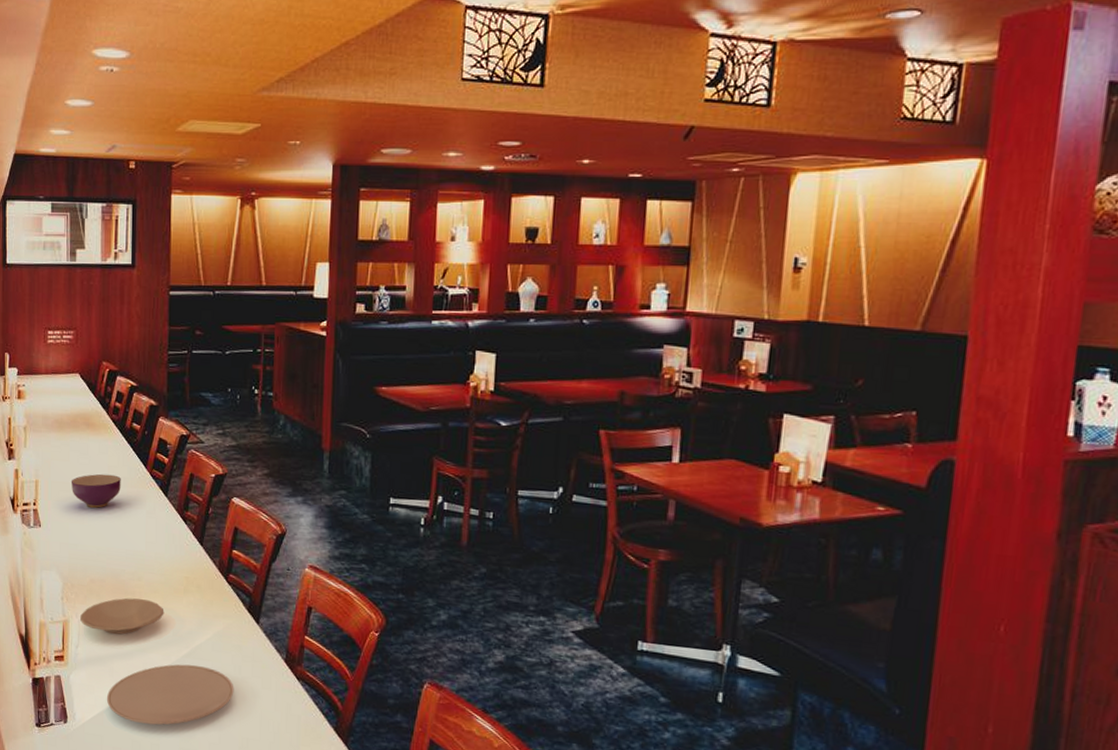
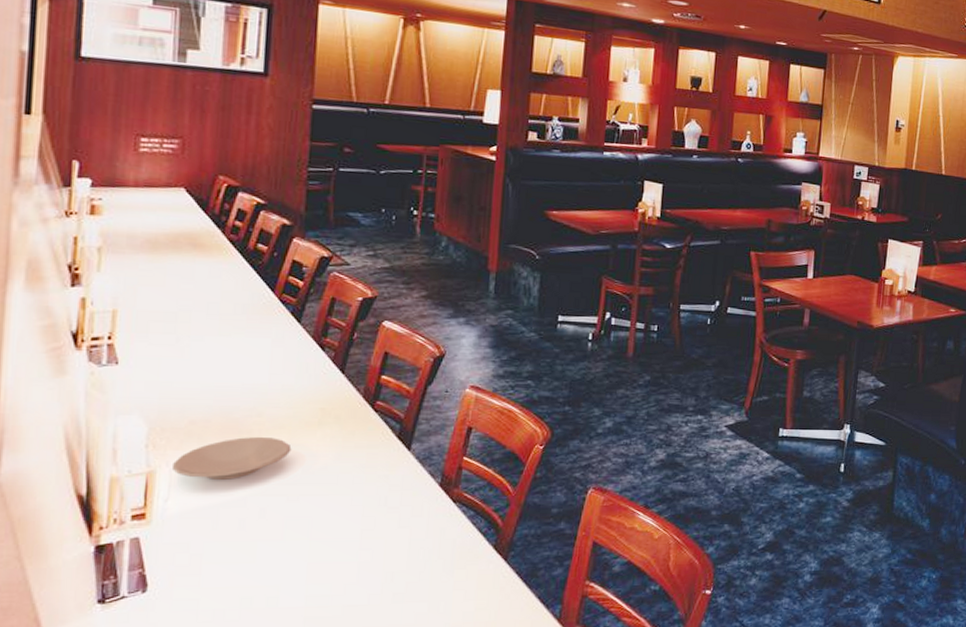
bowl: present [71,473,121,508] -> none [166,300,239,339]
plate: present [106,664,234,725] -> none [206,503,378,576]

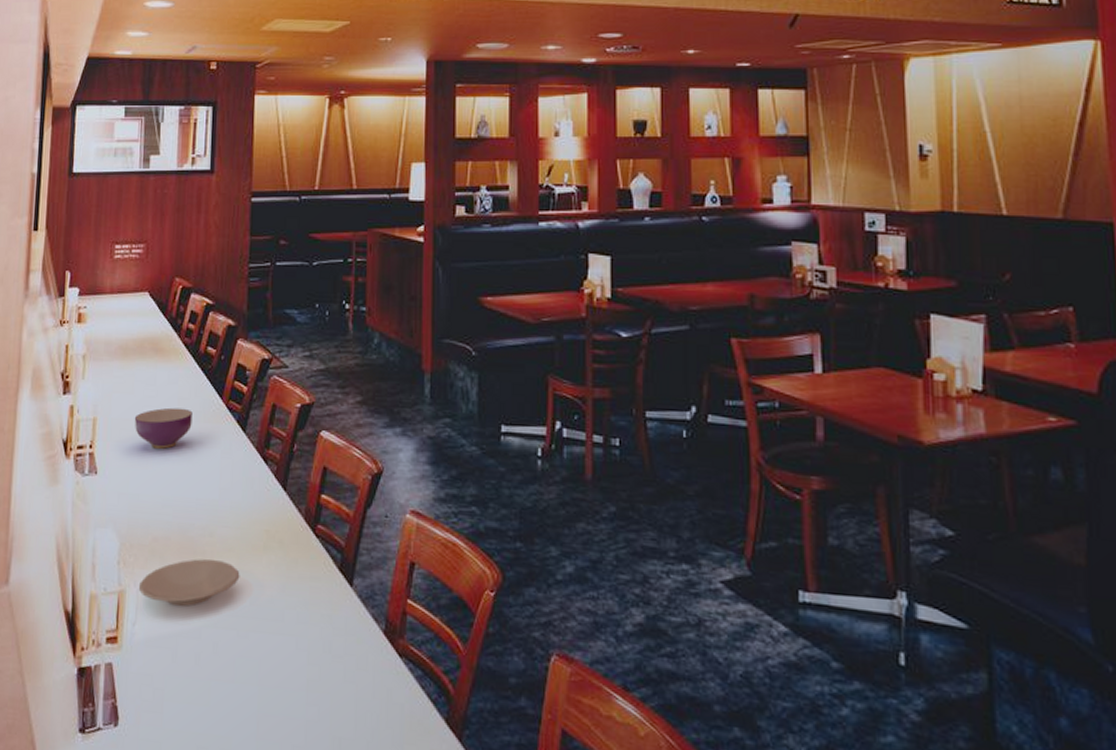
bowl: none [166,300,239,339] -> present [134,407,193,449]

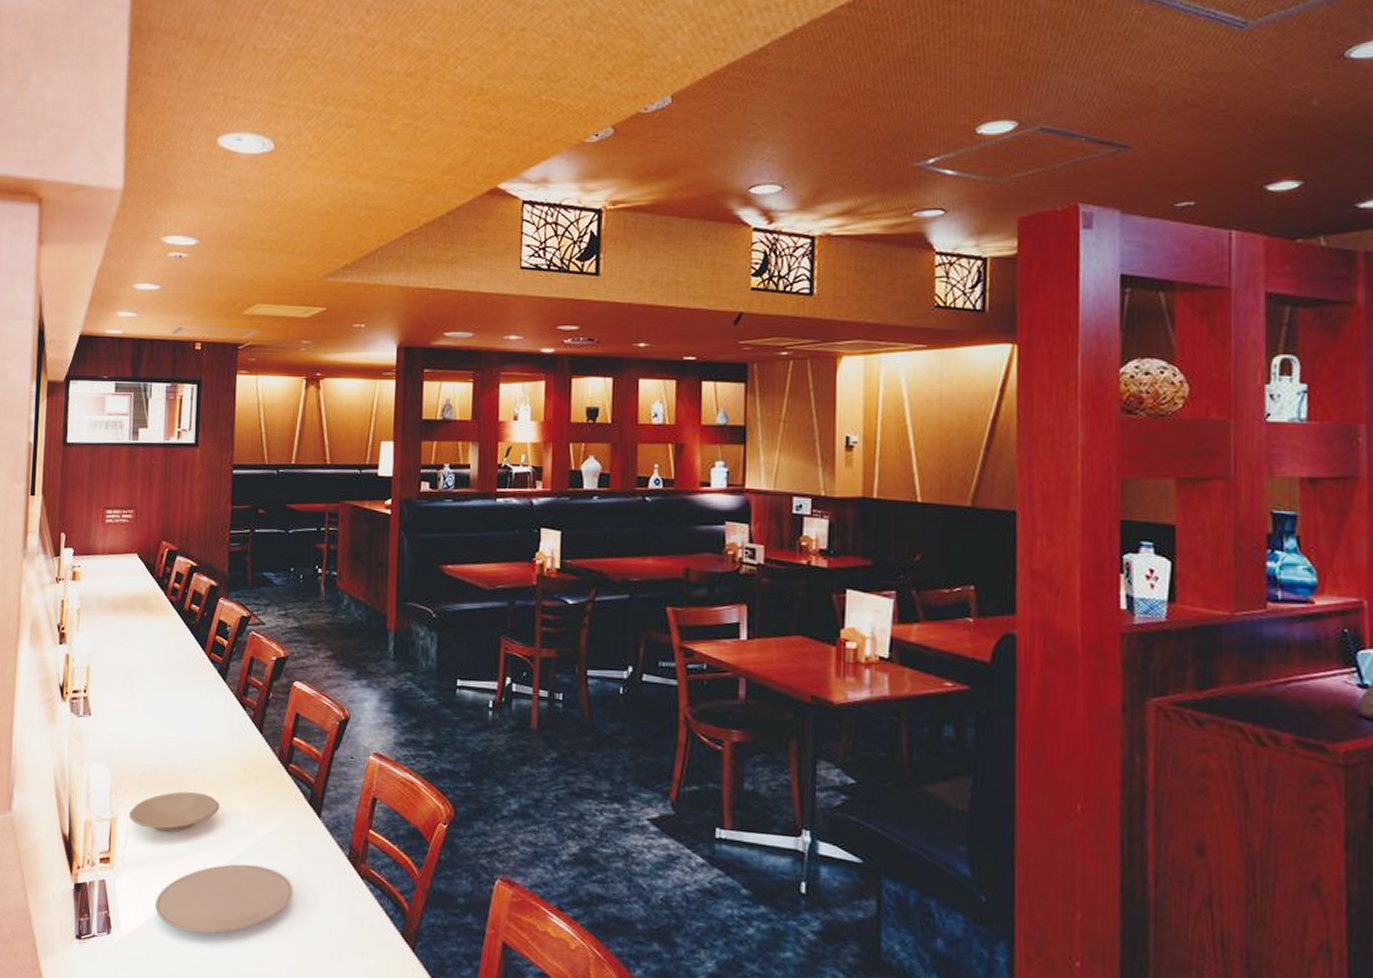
bowl: present [134,407,193,449] -> none [124,658,178,695]
plate: none [167,641,324,725] -> present [154,864,294,934]

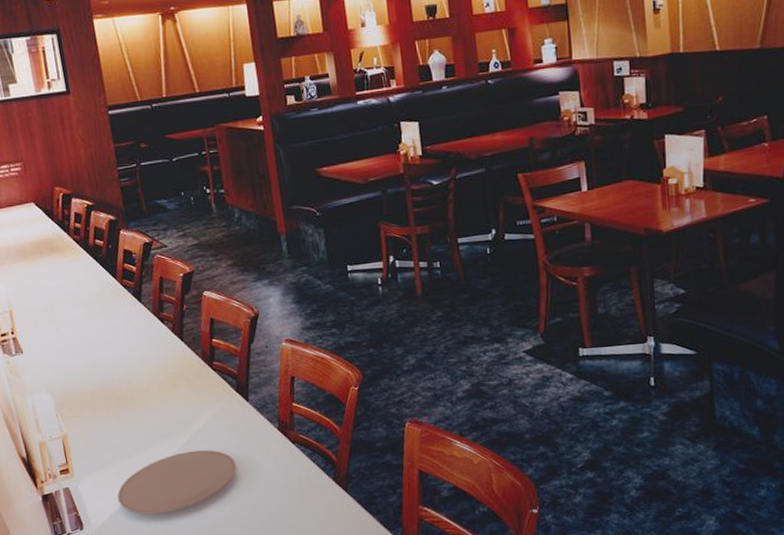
saucer: present [129,791,220,833] -> none [78,400,159,439]

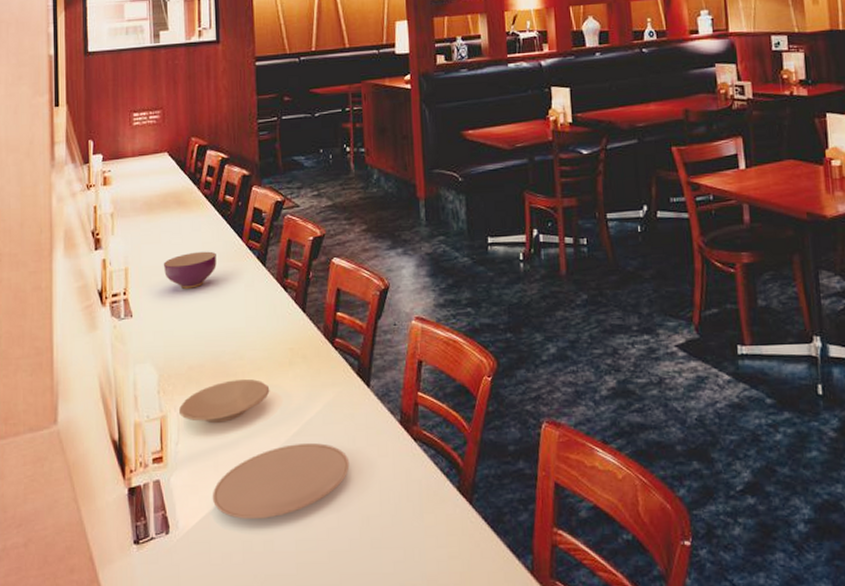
bowl: none [44,291,95,326] -> present [163,251,217,289]
saucer: none [78,400,159,439] -> present [179,379,270,424]

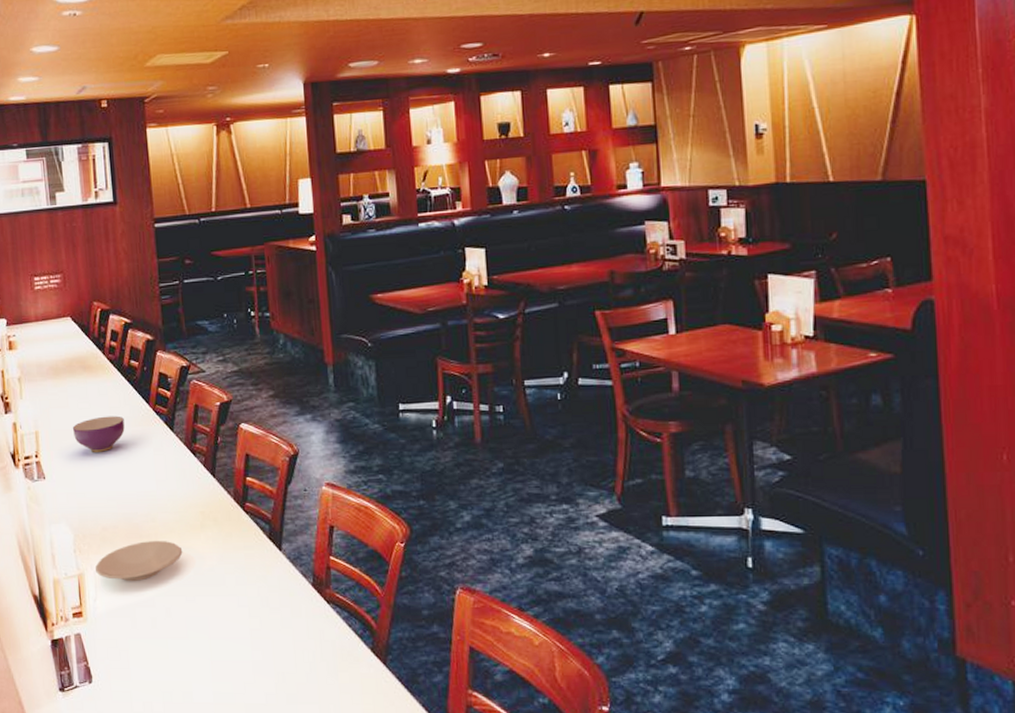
plate: present [212,443,350,519] -> none [131,603,264,672]

